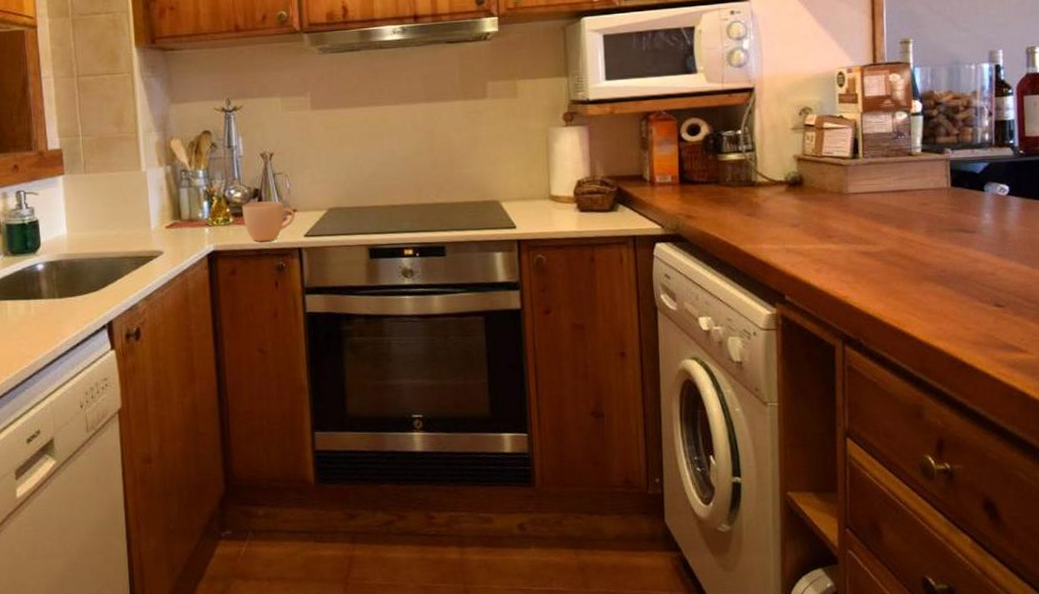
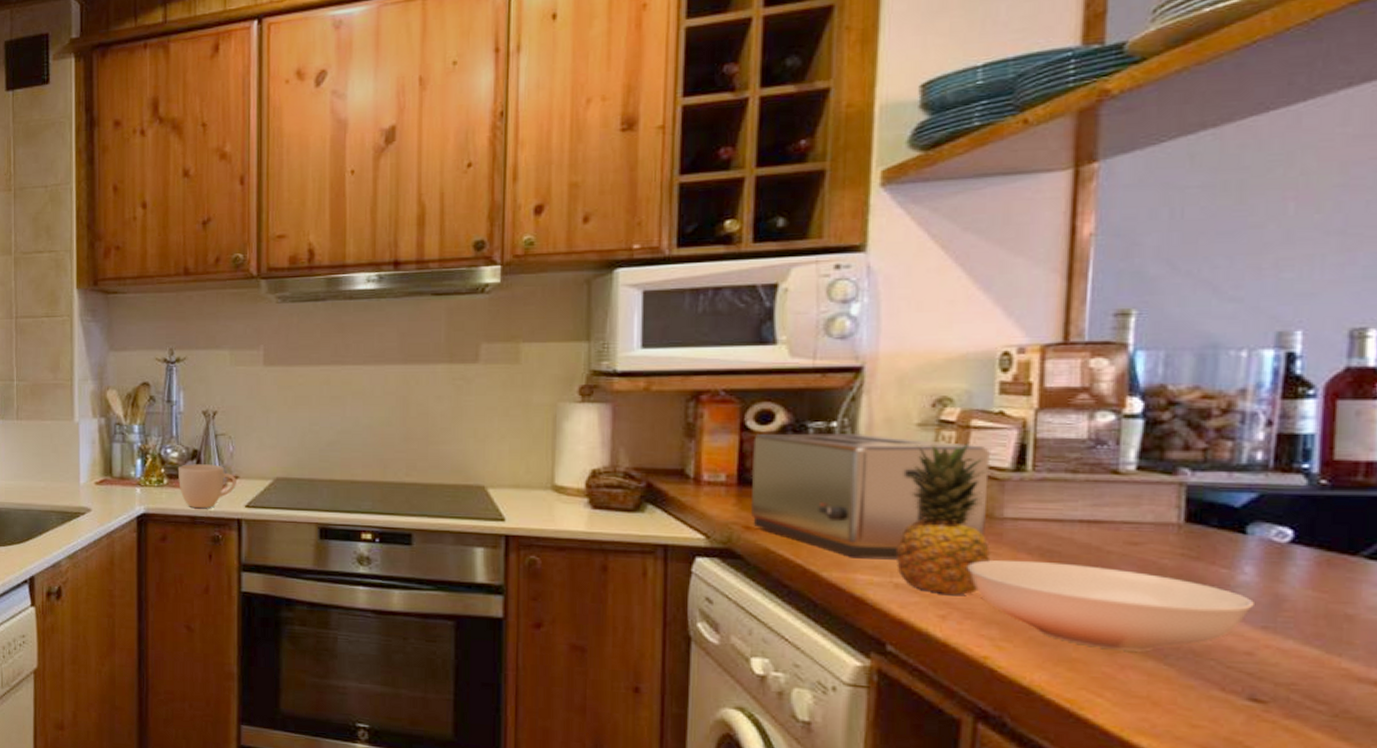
toaster: none [688,138,838,232] -> present [751,432,991,559]
fruit: none [786,139,843,254] -> present [897,442,990,595]
bowl: none [830,222,992,282] -> present [967,560,1254,652]

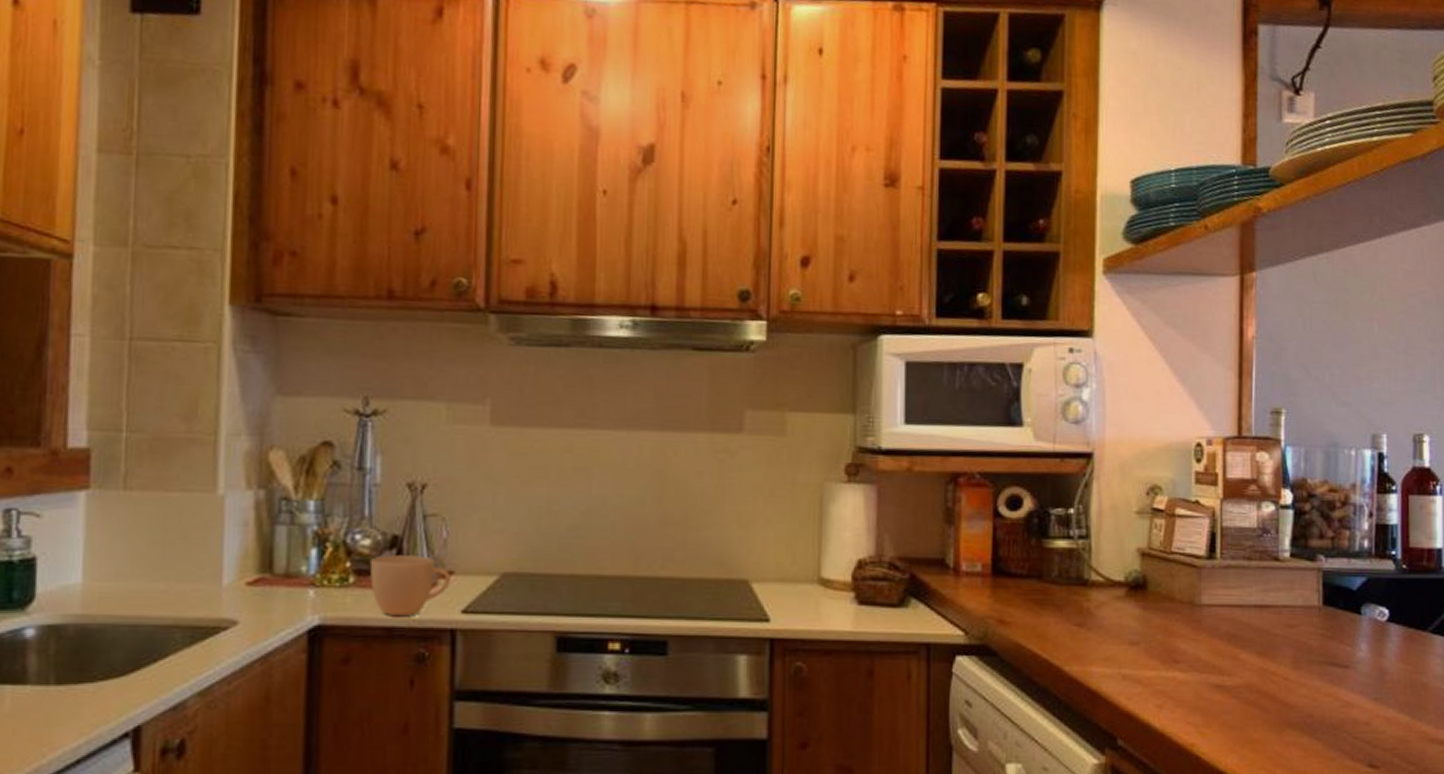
toaster: present [751,432,991,559] -> none [1003,519,1191,649]
fruit: present [897,442,990,595] -> none [1123,530,1192,683]
bowl: present [967,560,1254,652] -> none [1177,646,1368,729]

